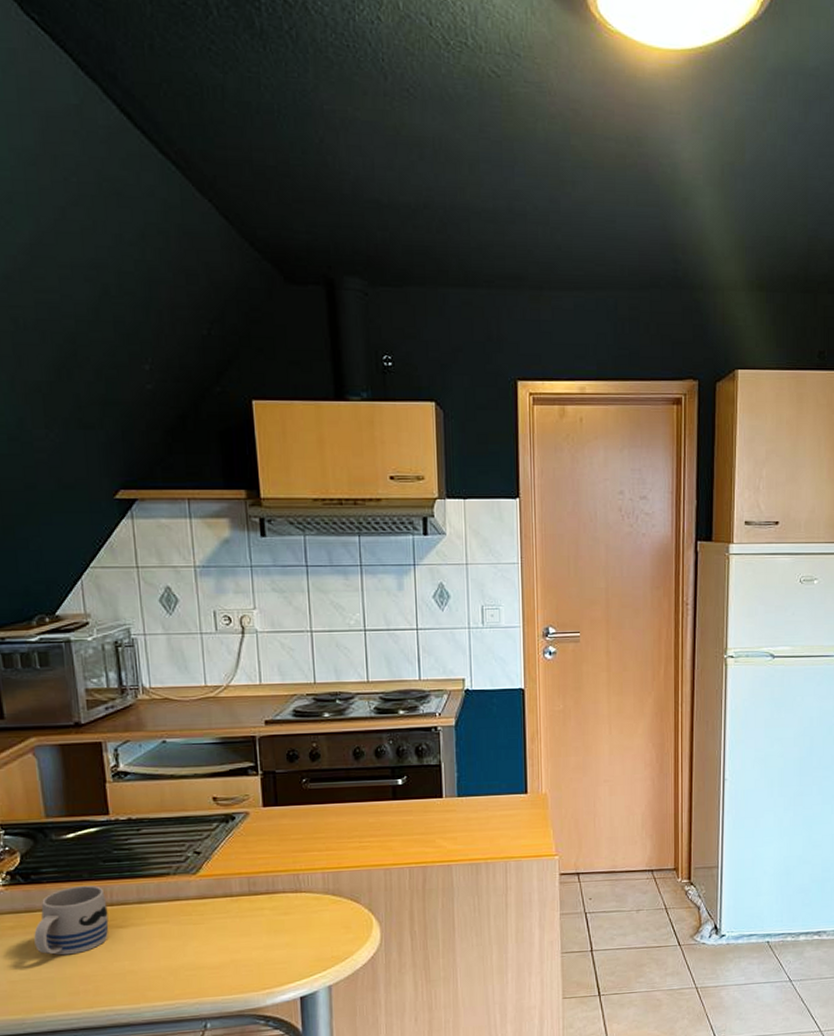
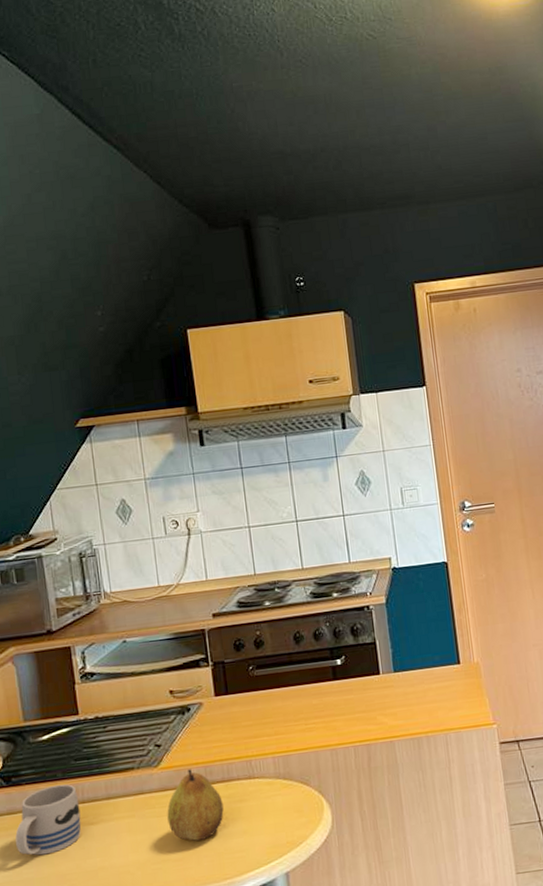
fruit: none [204,879,266,950] -> present [167,769,224,841]

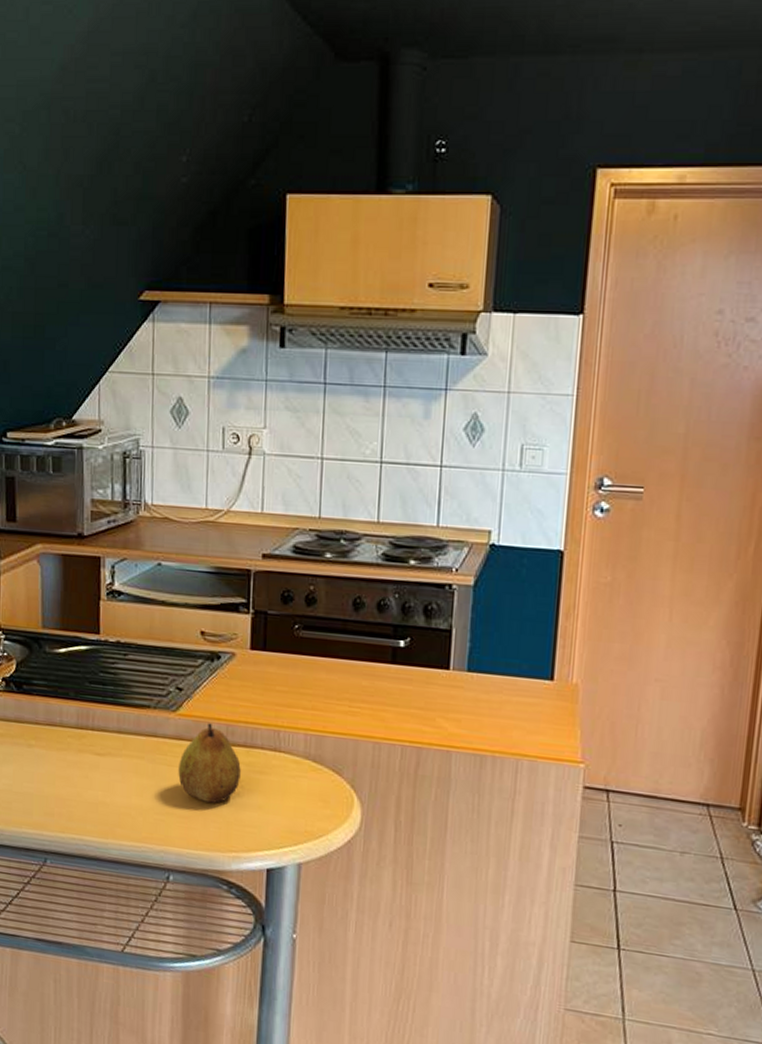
mug: present [15,784,82,856] -> none [20,703,89,774]

